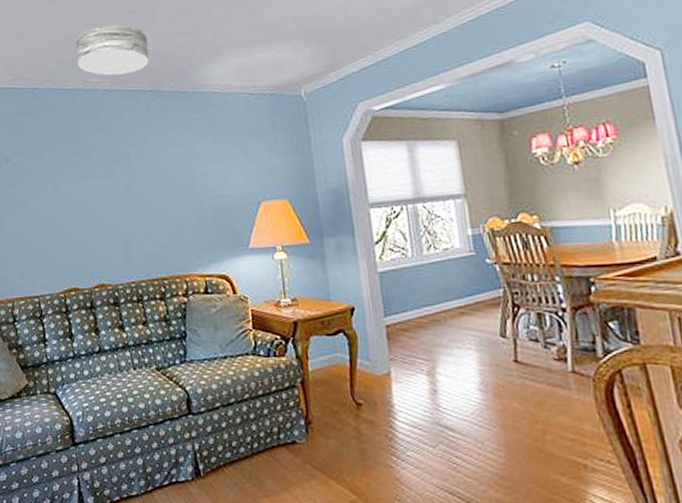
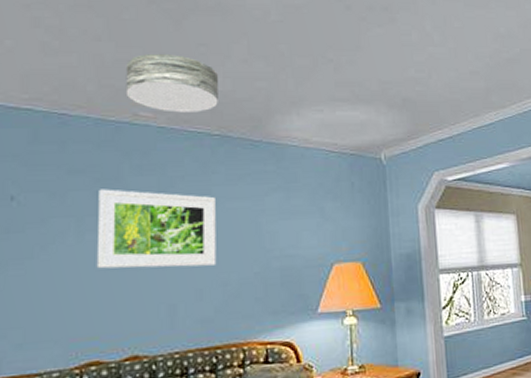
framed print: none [65,146,158,213] -> present [96,189,217,269]

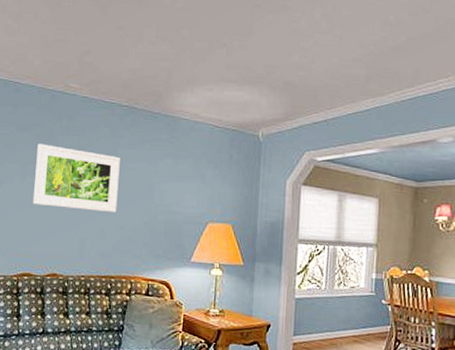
ceiling light: present [125,53,218,113] -> none [61,35,131,86]

